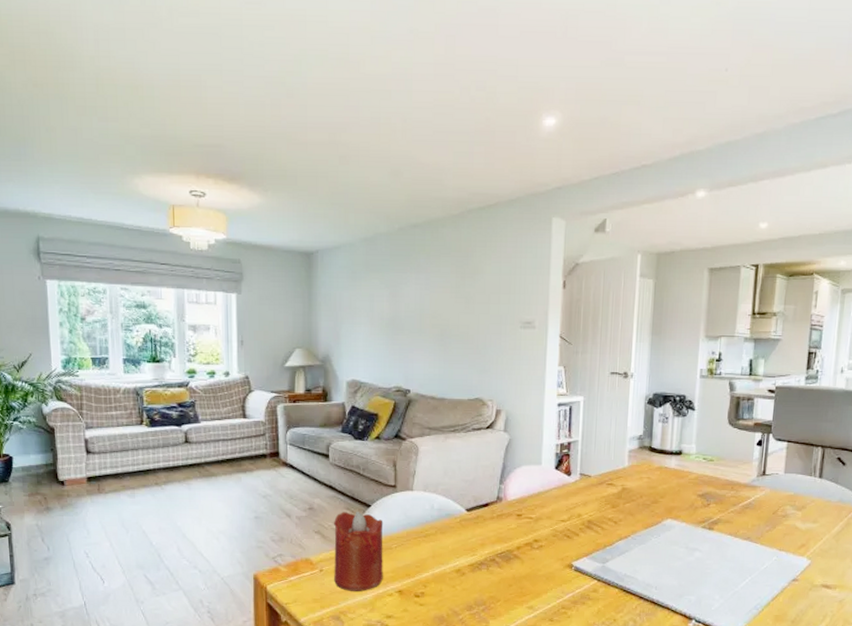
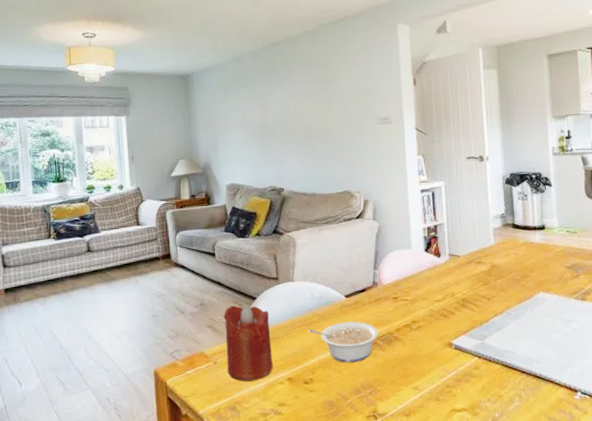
legume: none [424,536,498,578] -> present [308,321,379,363]

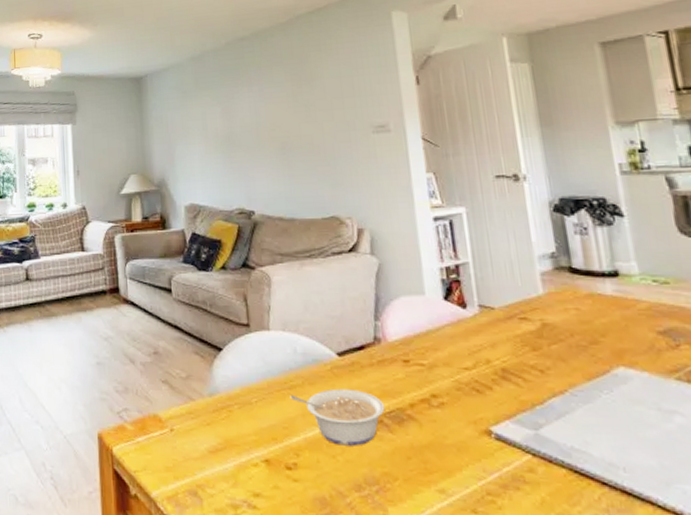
candle: present [223,304,273,381] -> none [181,355,245,459]

